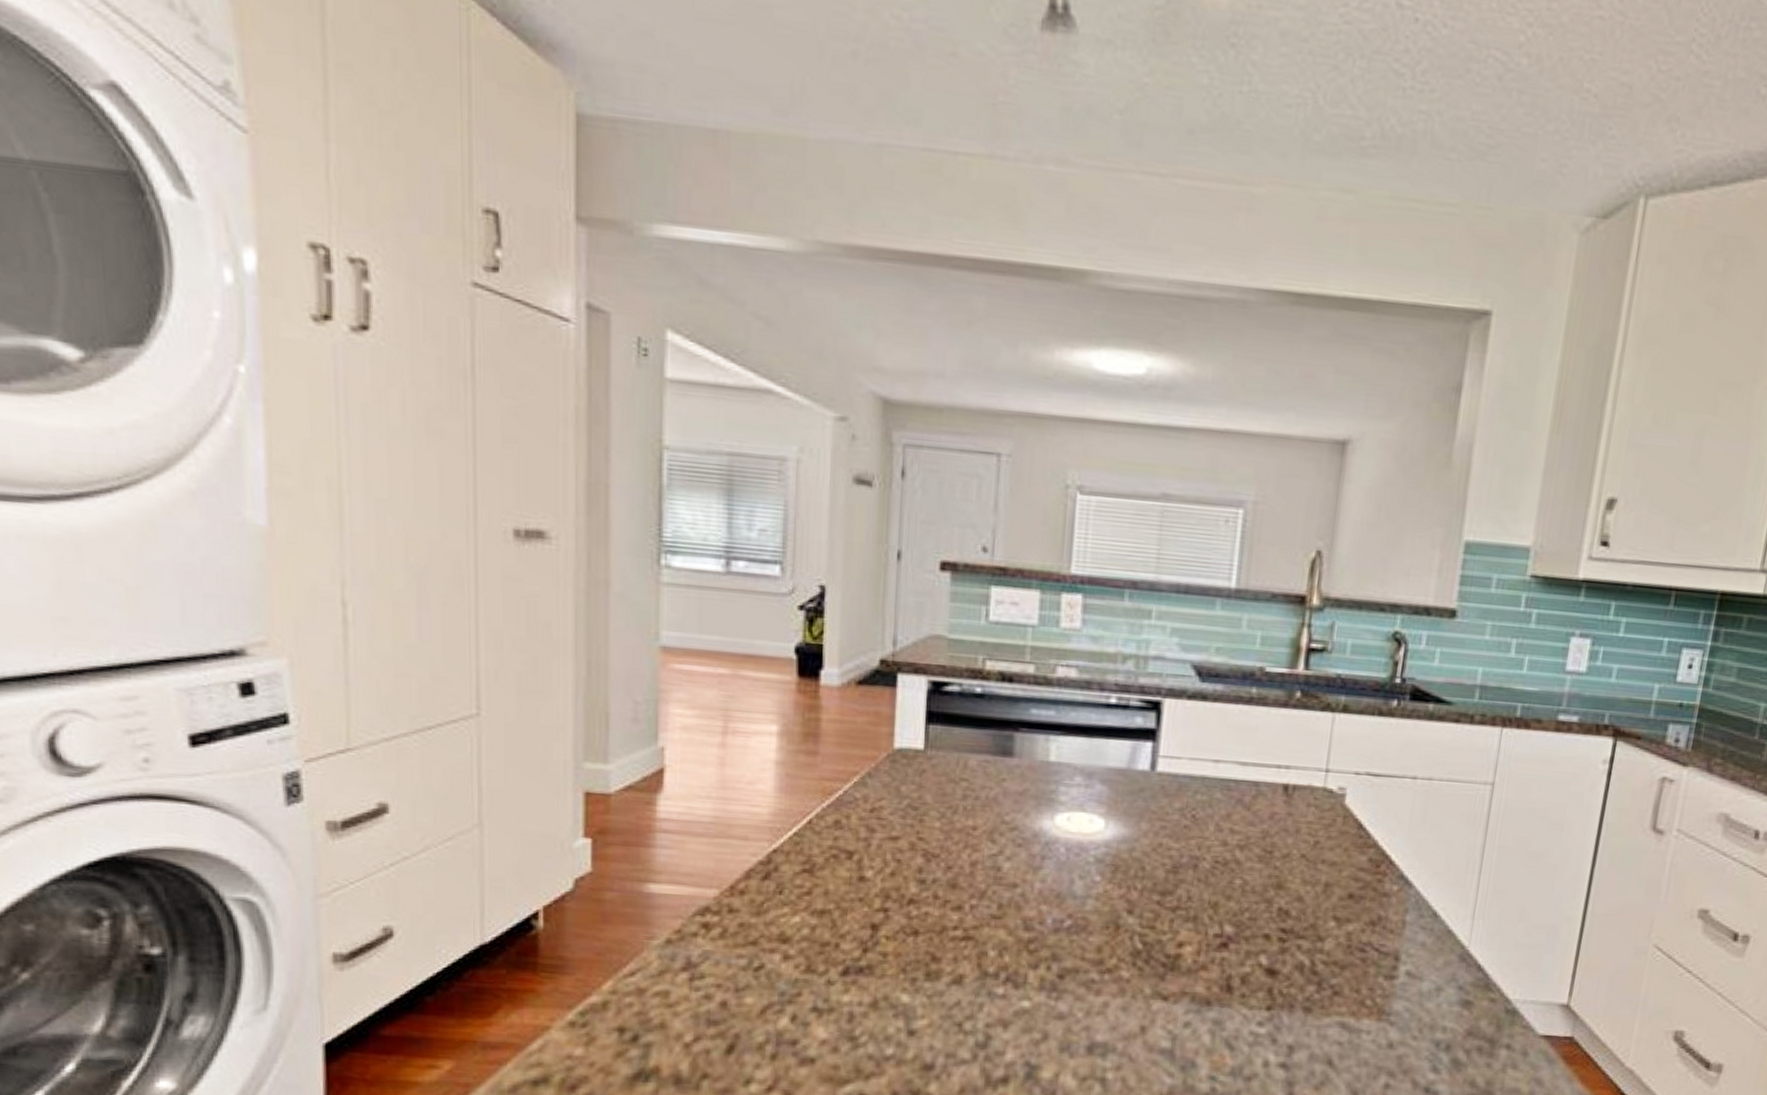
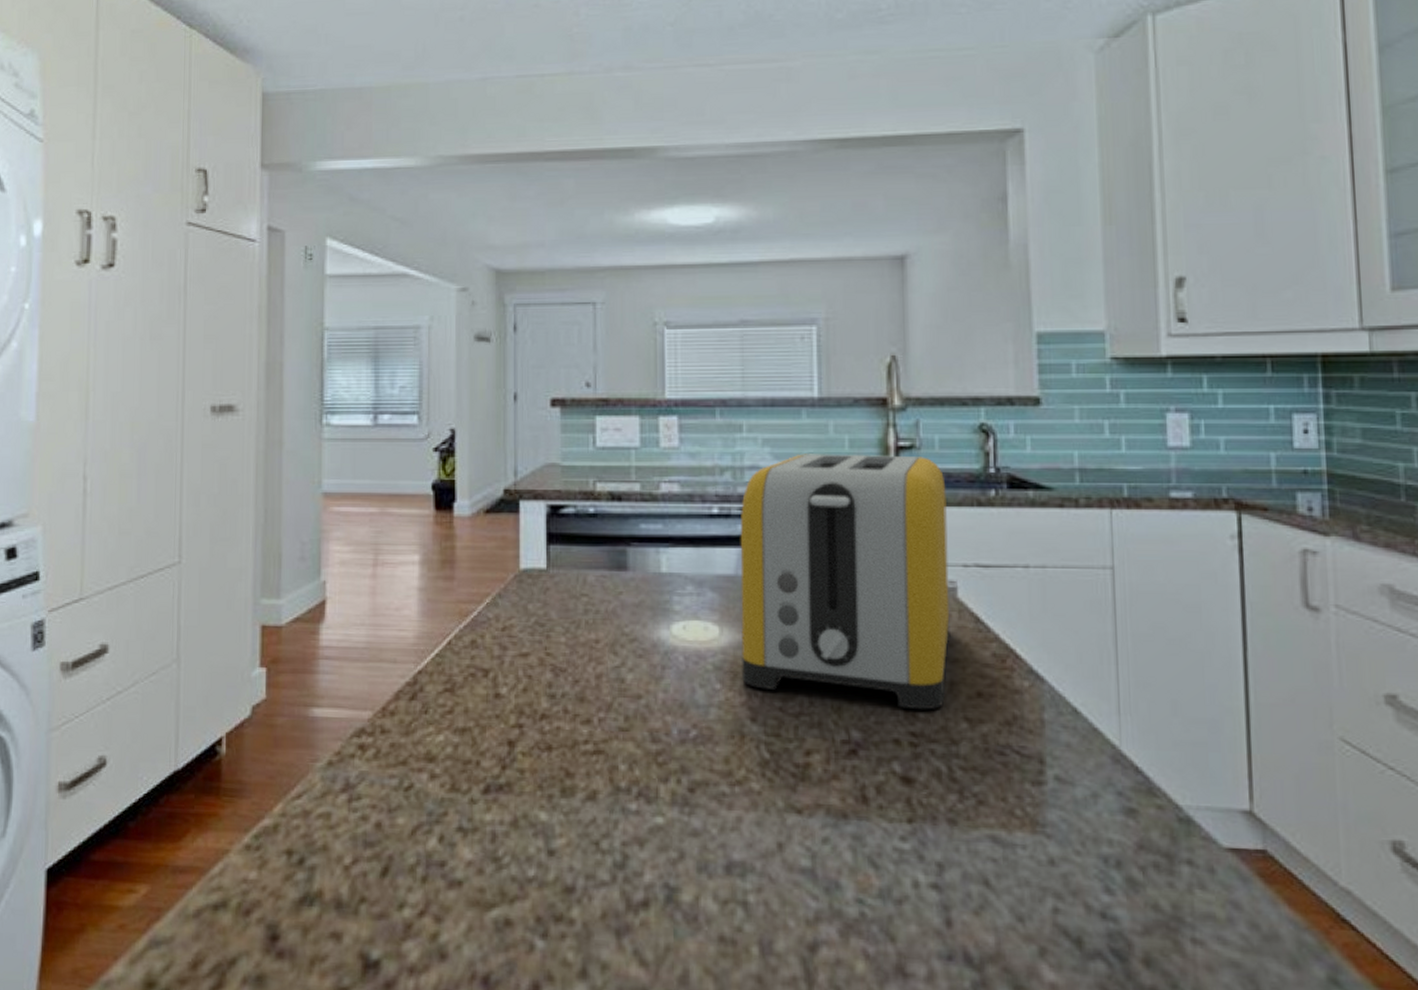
toaster: none [1123,647,1351,909] -> present [740,454,950,710]

